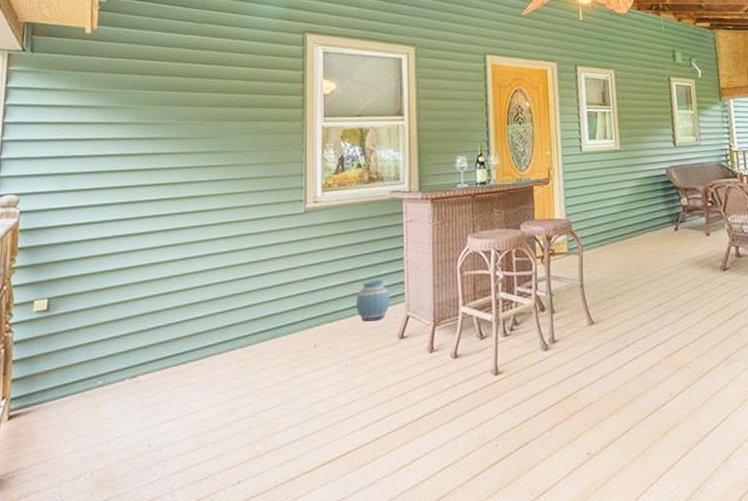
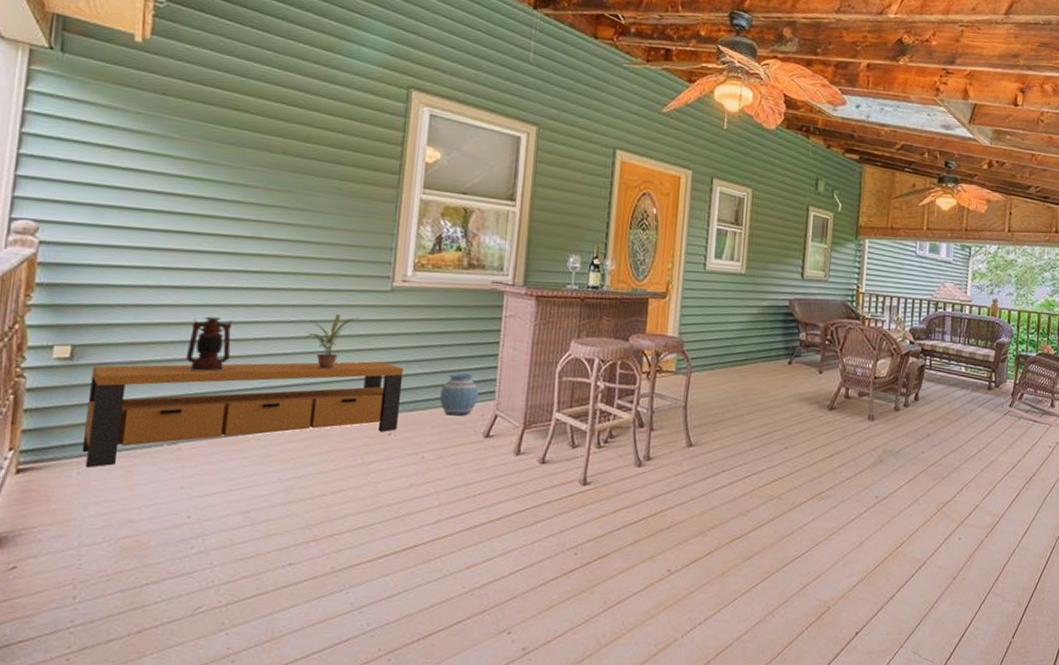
bench: none [59,279,322,409] -> present [82,361,404,468]
lantern: none [139,257,175,309] -> present [185,316,232,372]
potted plant: none [235,240,280,293] -> present [304,314,360,370]

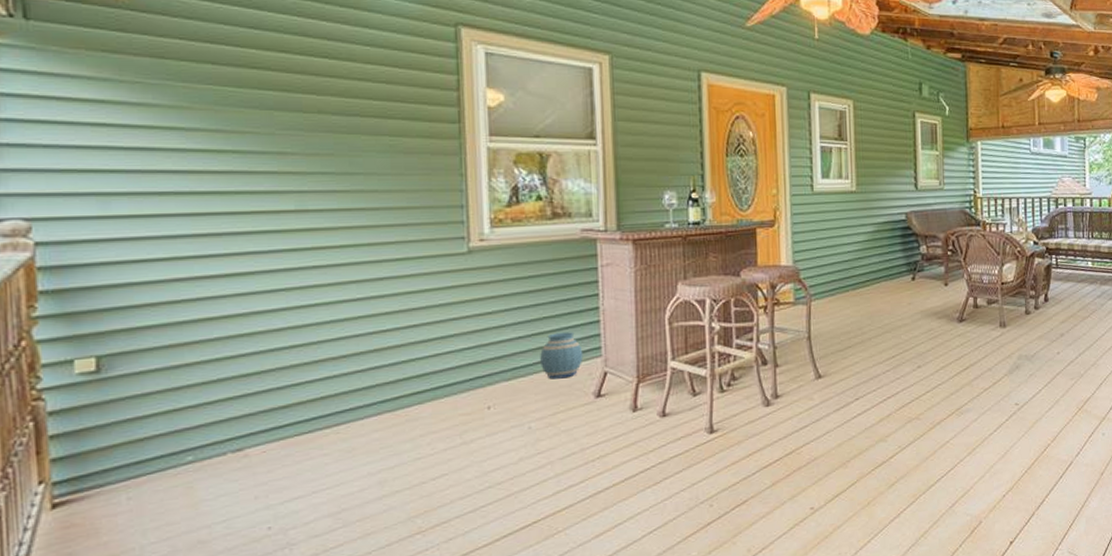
bench: present [82,361,404,468] -> none [126,331,497,491]
lantern: present [185,316,232,372] -> none [237,304,291,369]
potted plant: present [304,314,360,370] -> none [375,285,436,348]

